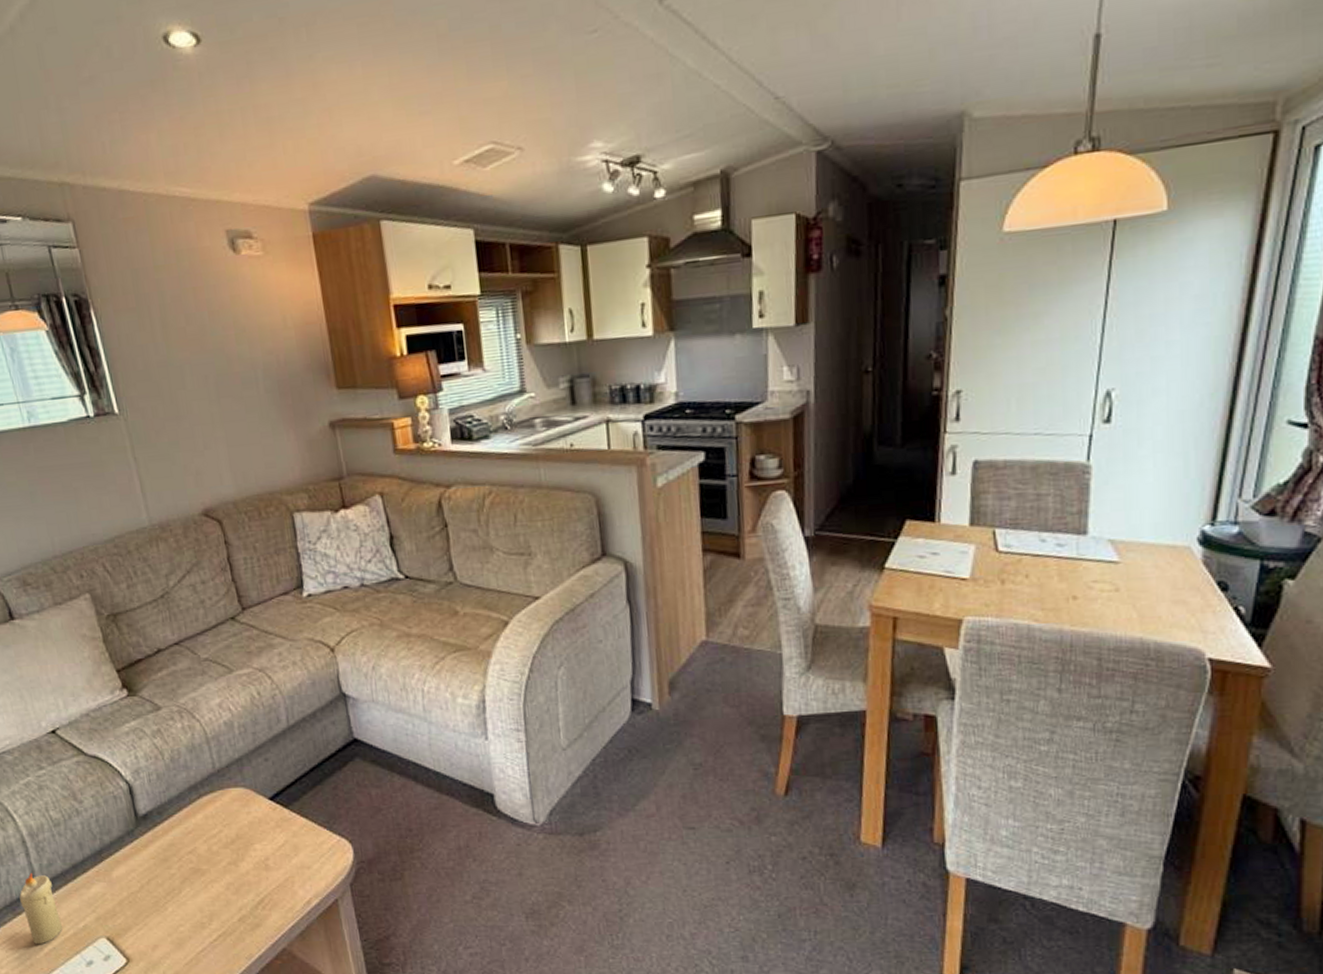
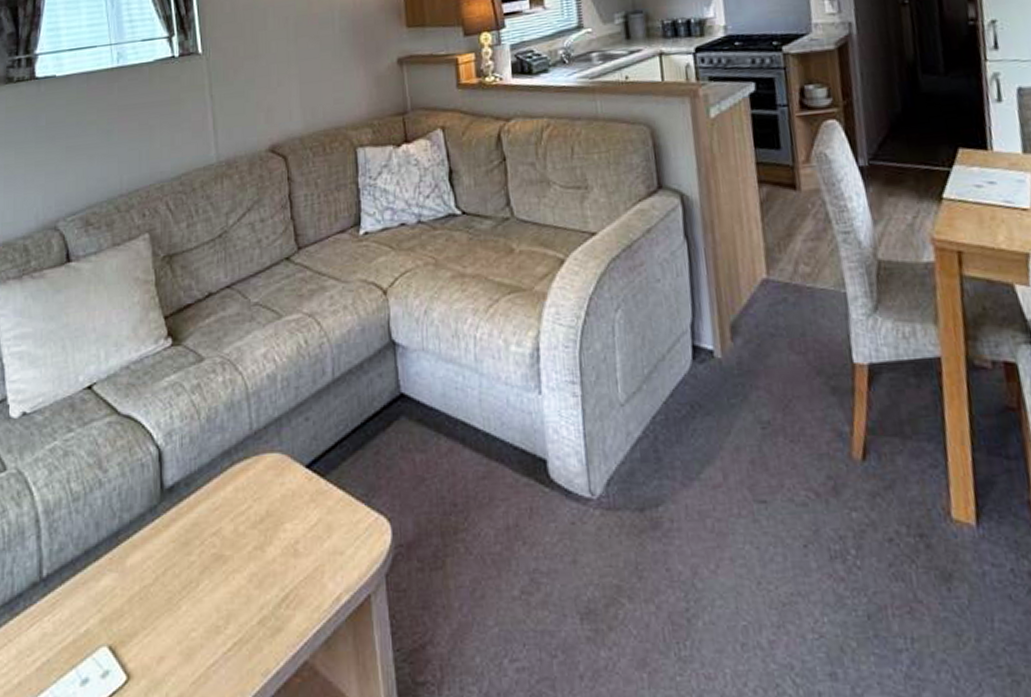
candle: present [19,873,62,945] -> none [21,561,61,656]

